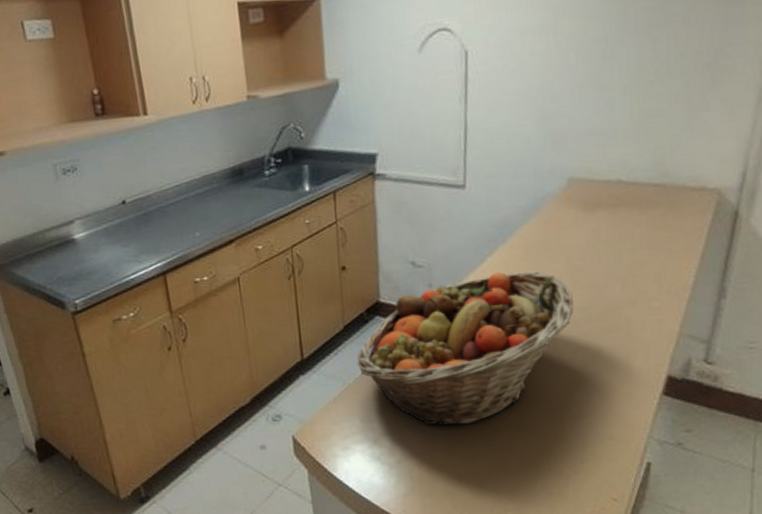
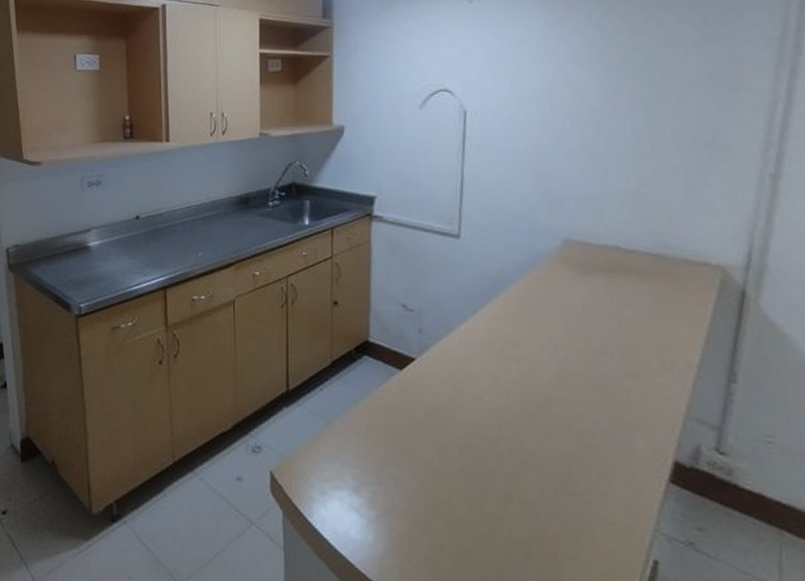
fruit basket: present [357,271,574,426] -> none [342,326,570,485]

